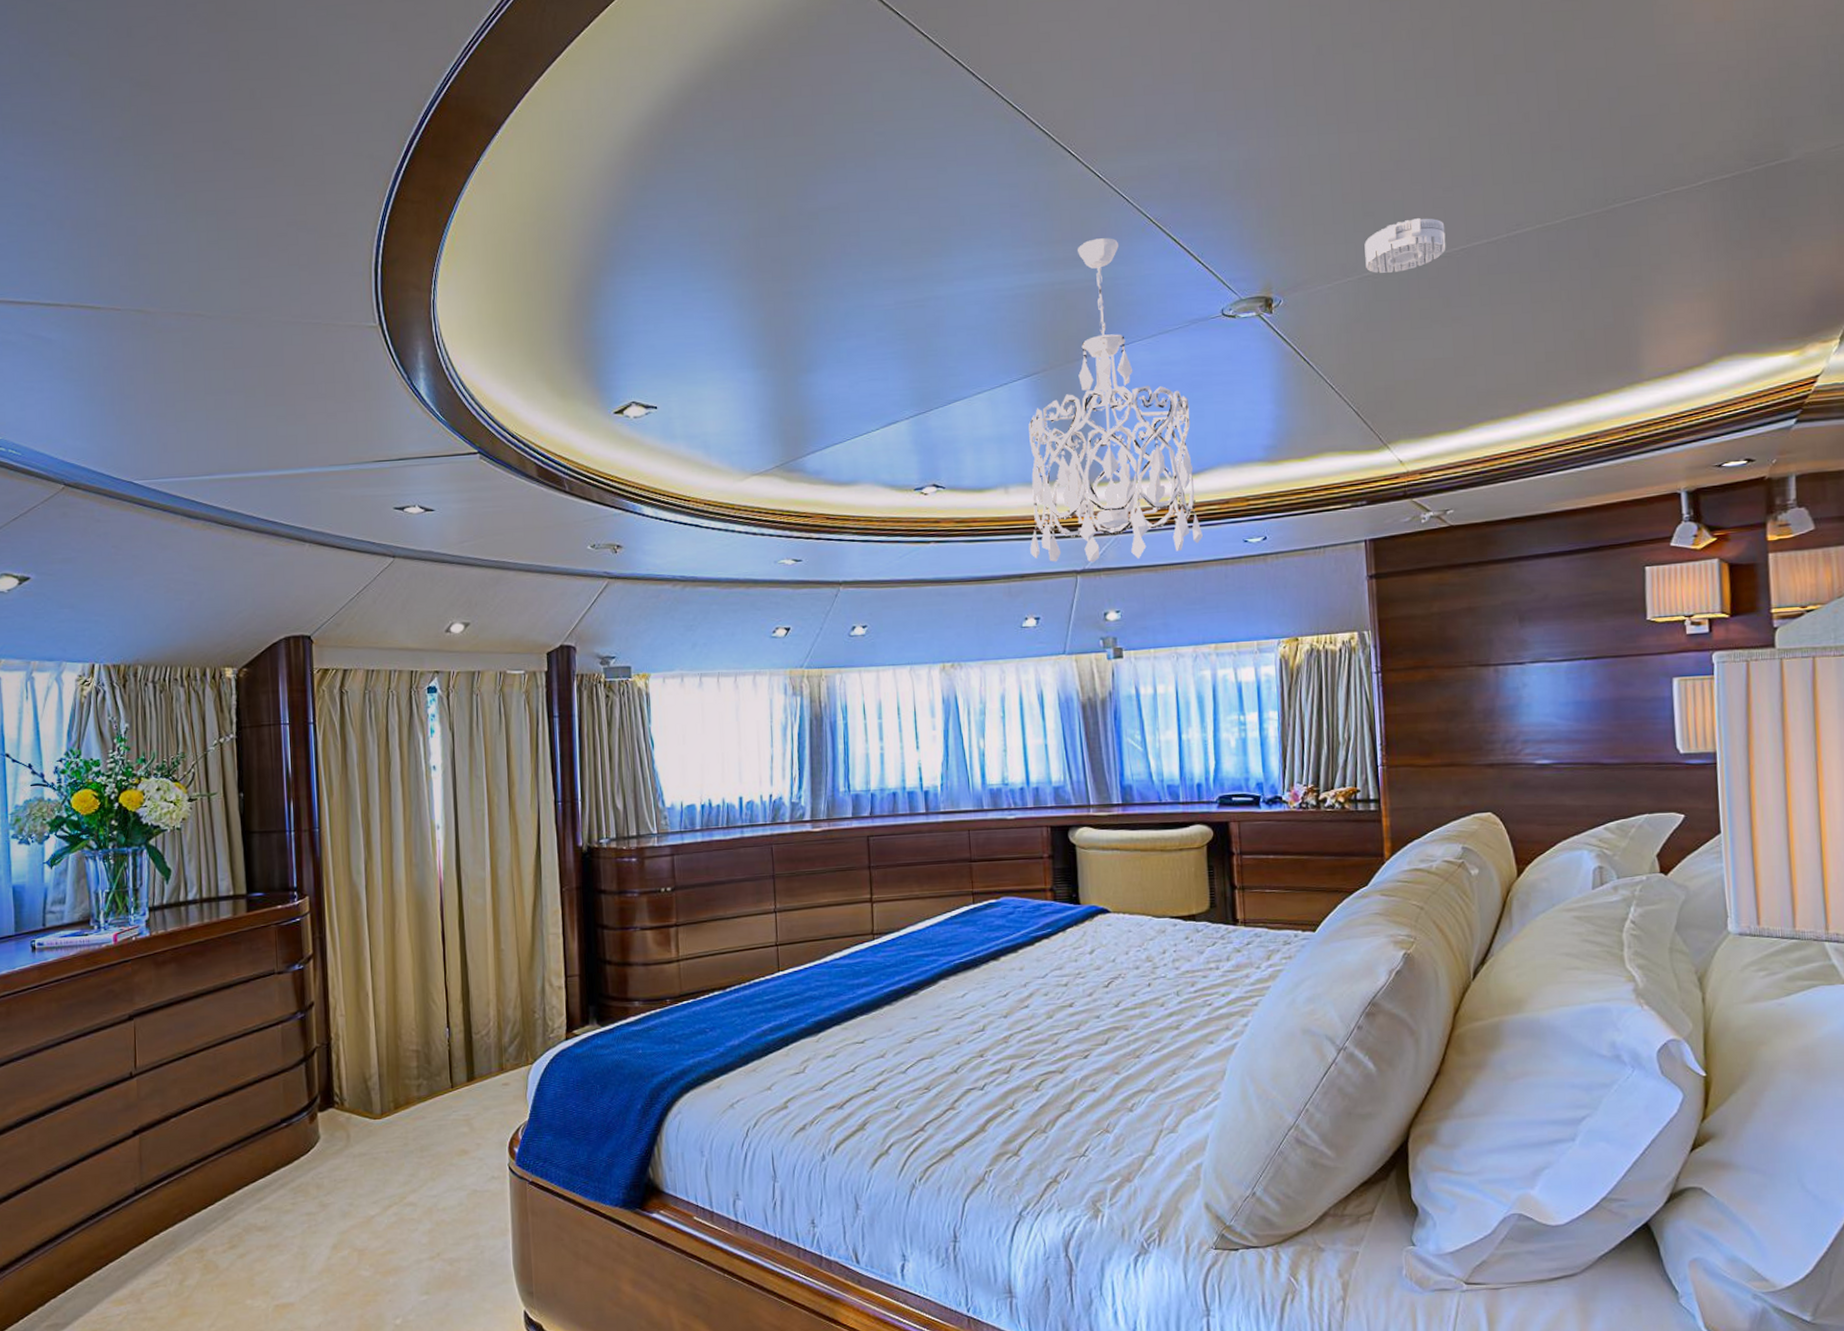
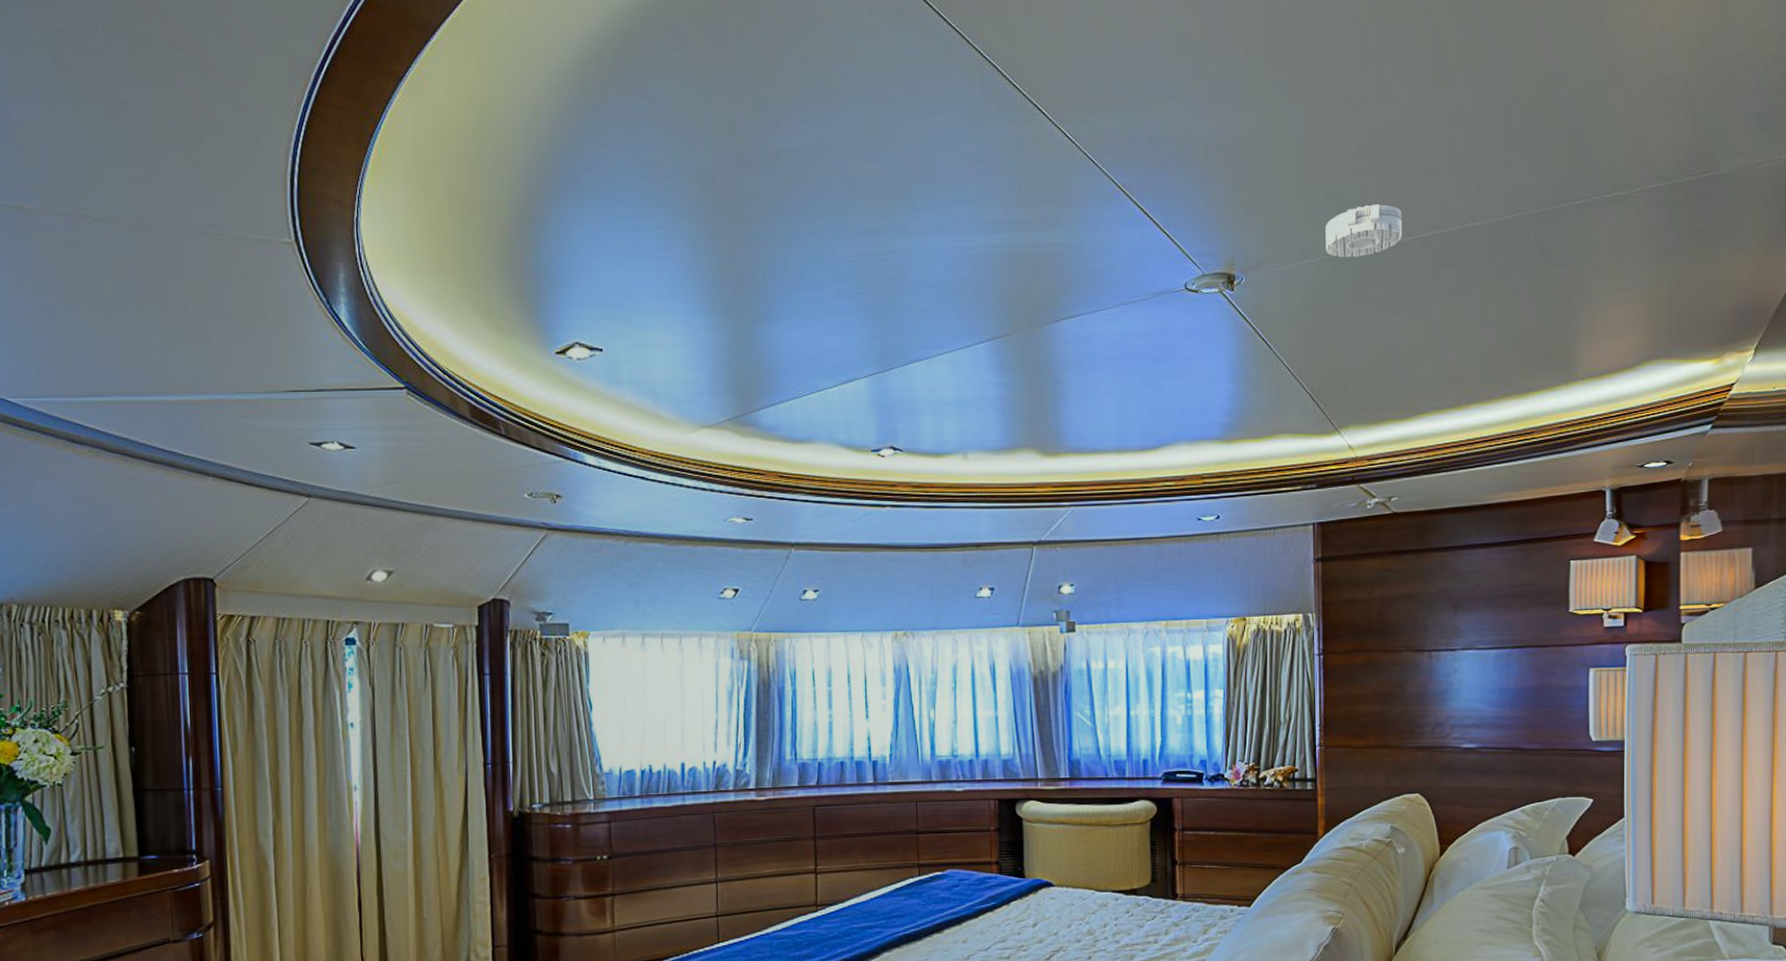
chandelier: present [1028,238,1204,563] -> none [987,202,1159,534]

